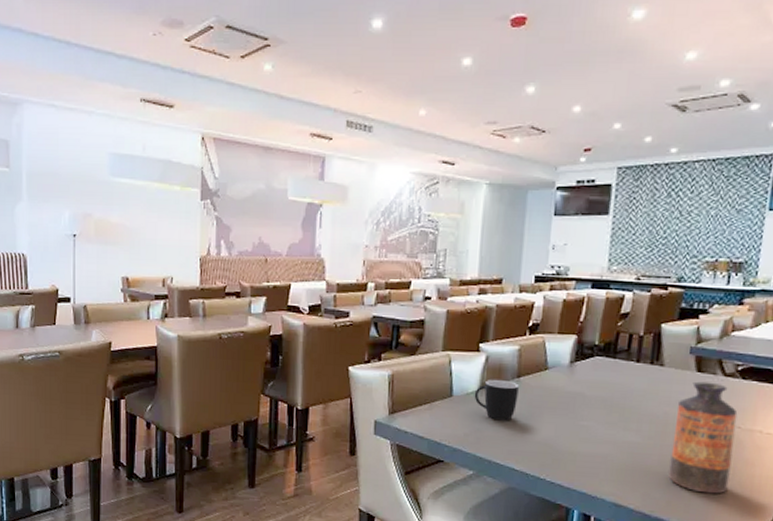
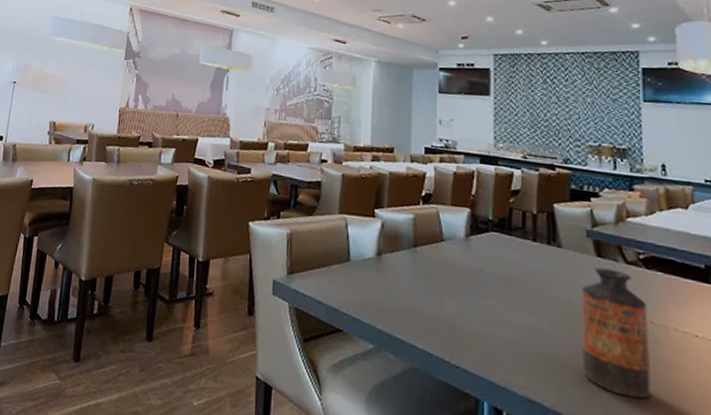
mug: present [474,379,519,421] -> none [371,247,416,293]

